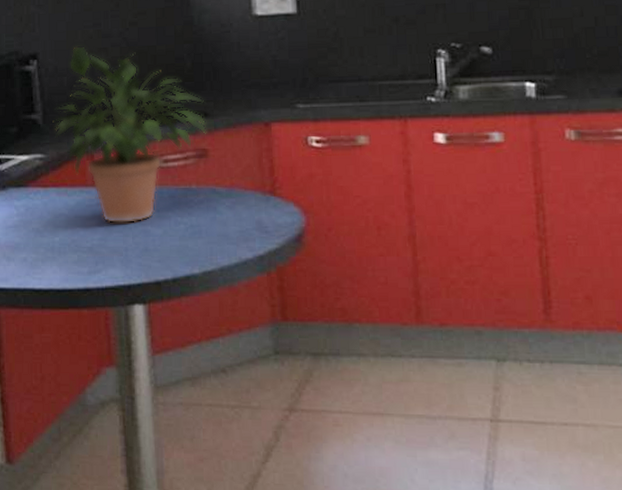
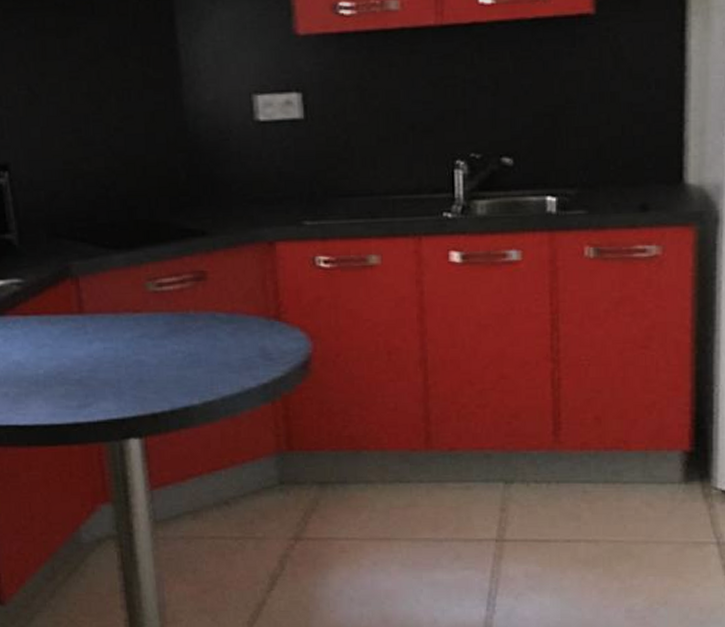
potted plant: present [52,45,207,224] -> none [30,154,205,354]

